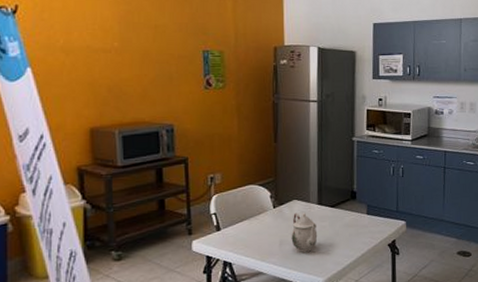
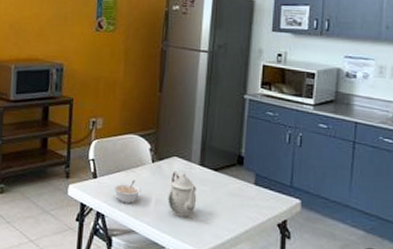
legume: none [237,226,265,249] -> present [113,179,141,203]

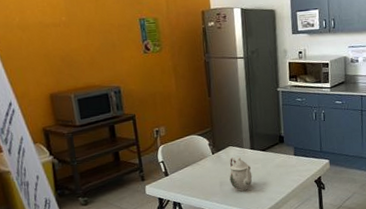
legume: present [113,179,141,203] -> none [183,170,207,190]

